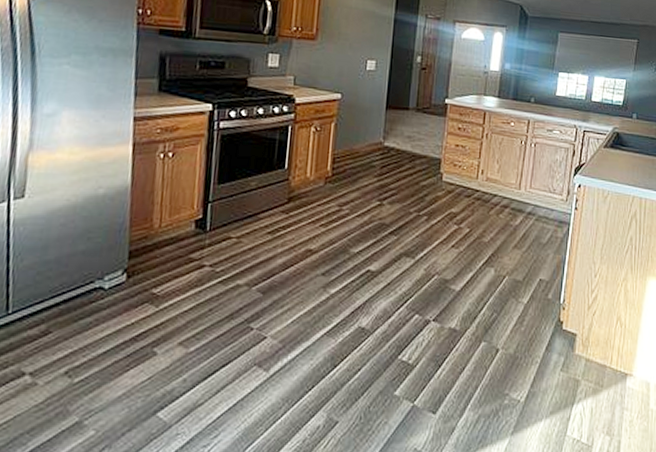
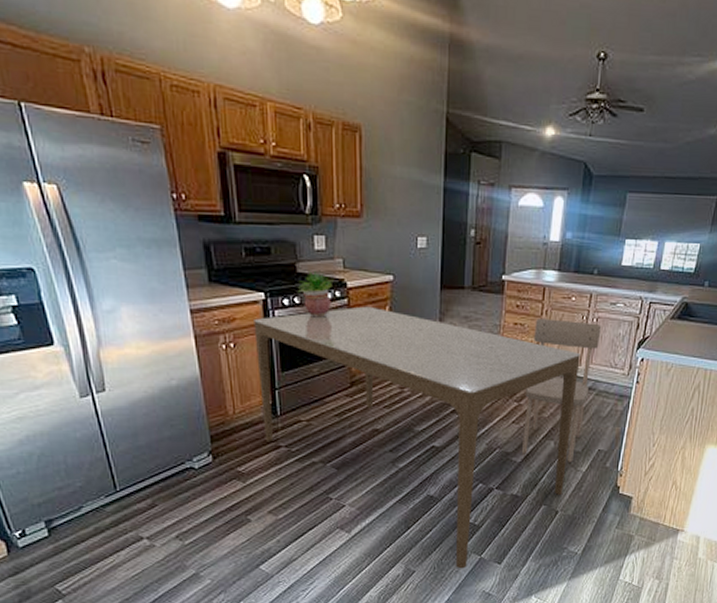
dining table: none [188,121,520,420] -> present [254,306,580,569]
potted plant: none [245,85,283,131] -> present [297,270,334,318]
dining chair: none [460,141,540,292] -> present [521,317,602,462]

